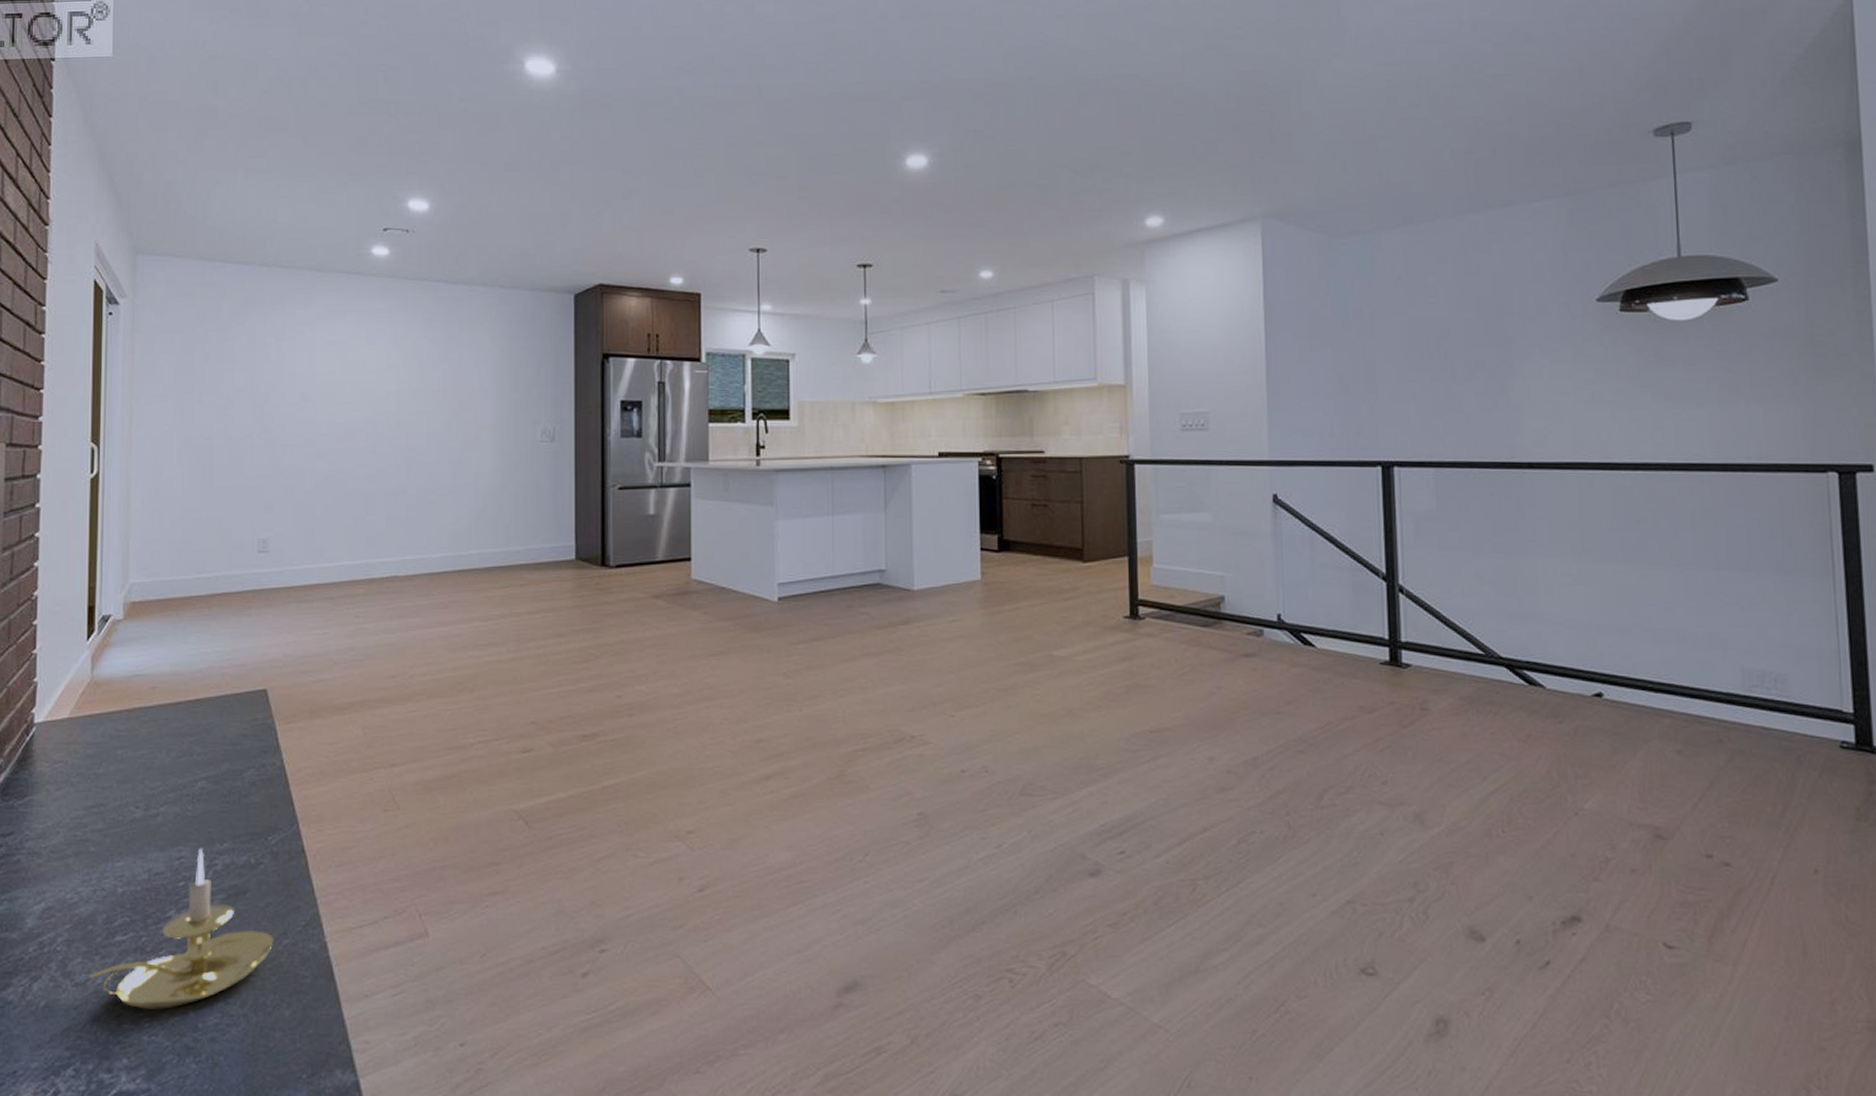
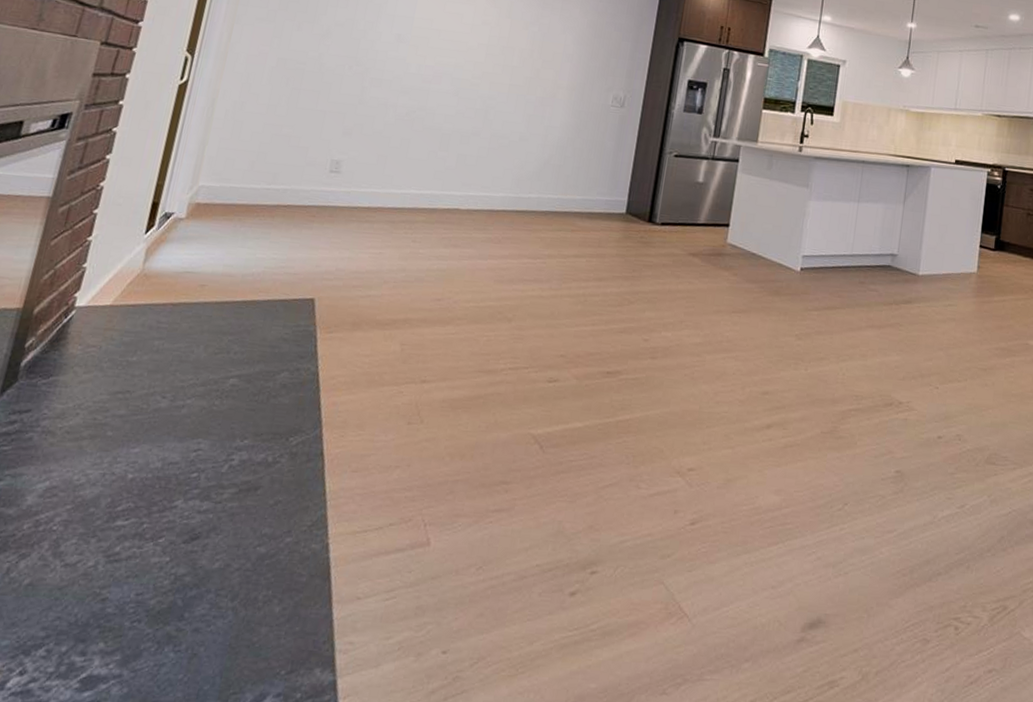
candle holder: present [89,849,274,1009] -> none [80,443,277,597]

